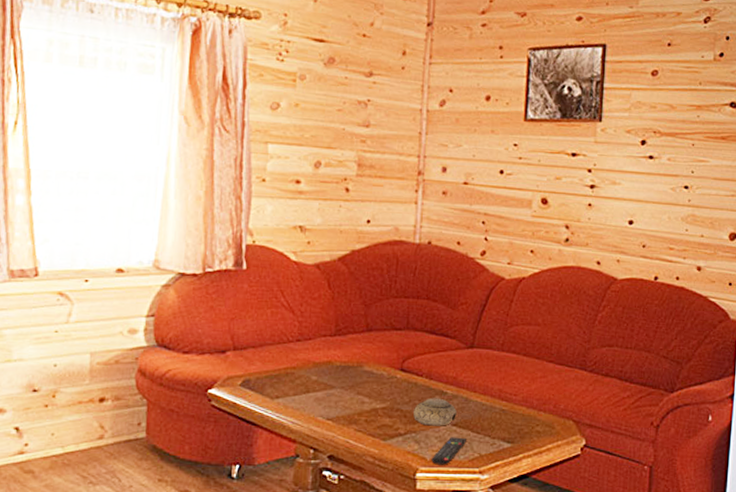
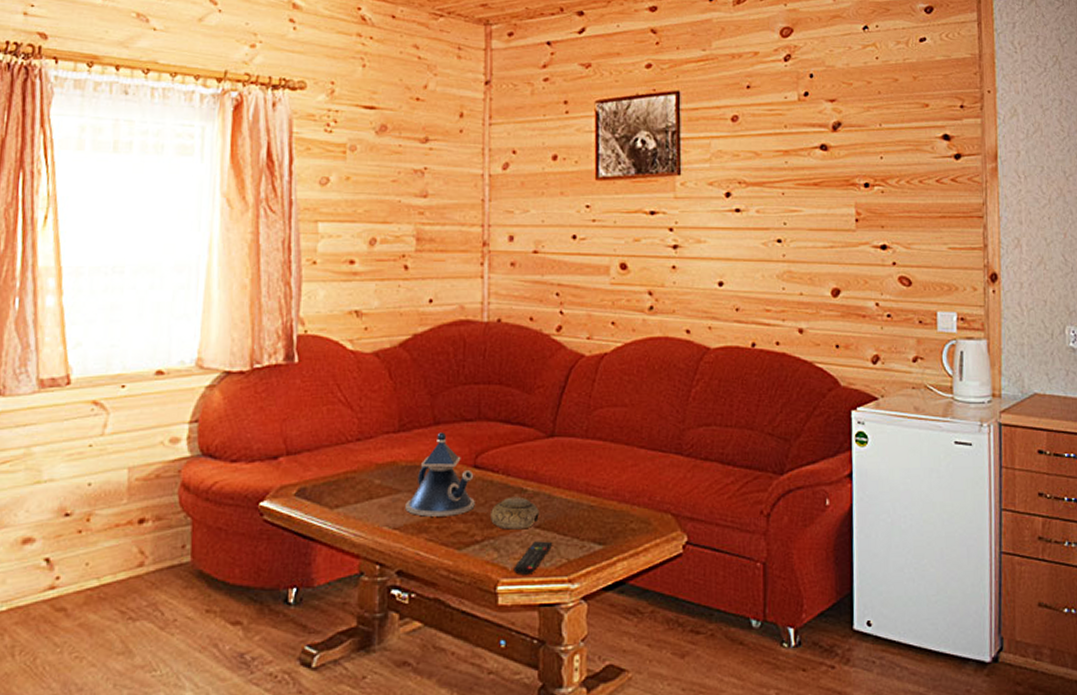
teapot: none [338,338,400,411] -> present [405,432,475,517]

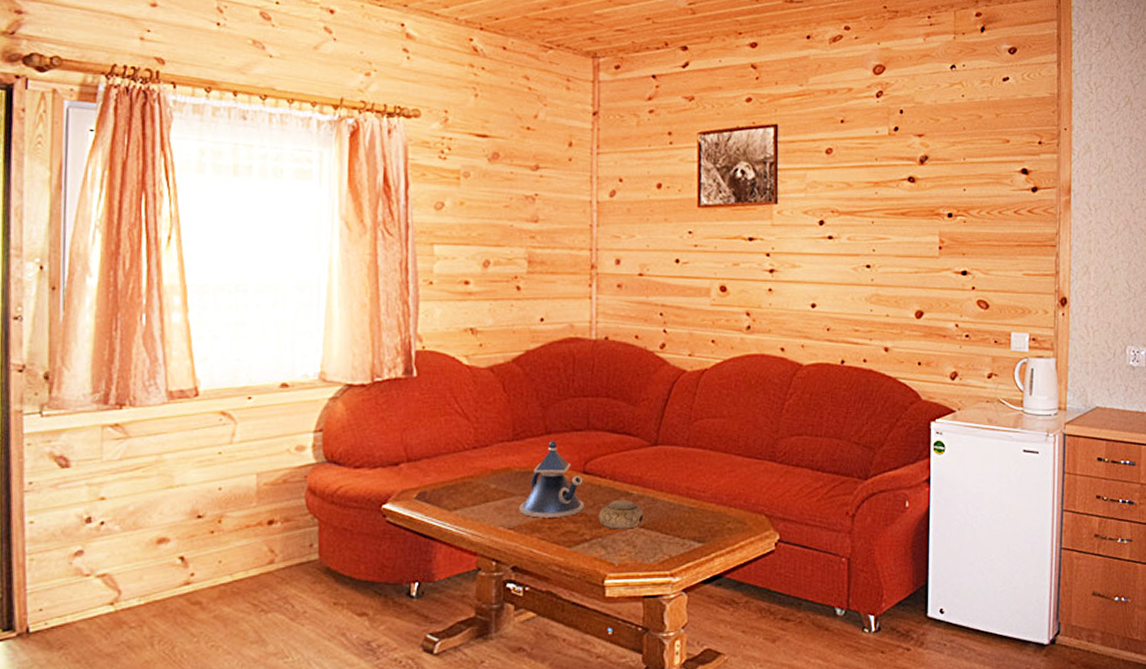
remote control: present [514,541,553,575] -> none [620,539,657,570]

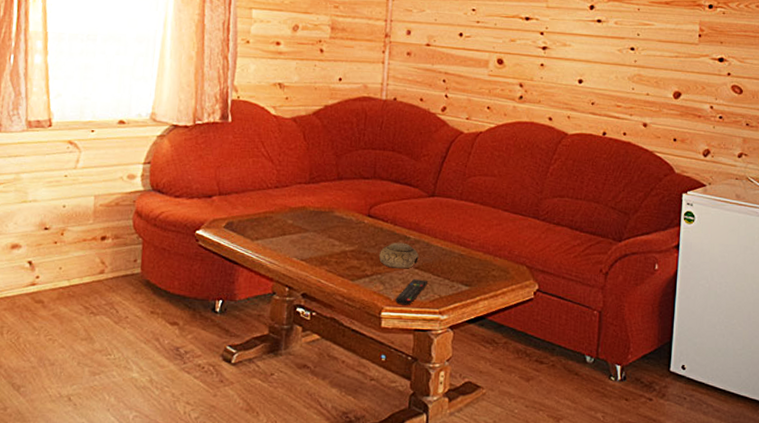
teapot: present [519,441,584,518] -> none [311,186,368,254]
remote control: none [620,539,657,570] -> present [395,279,429,305]

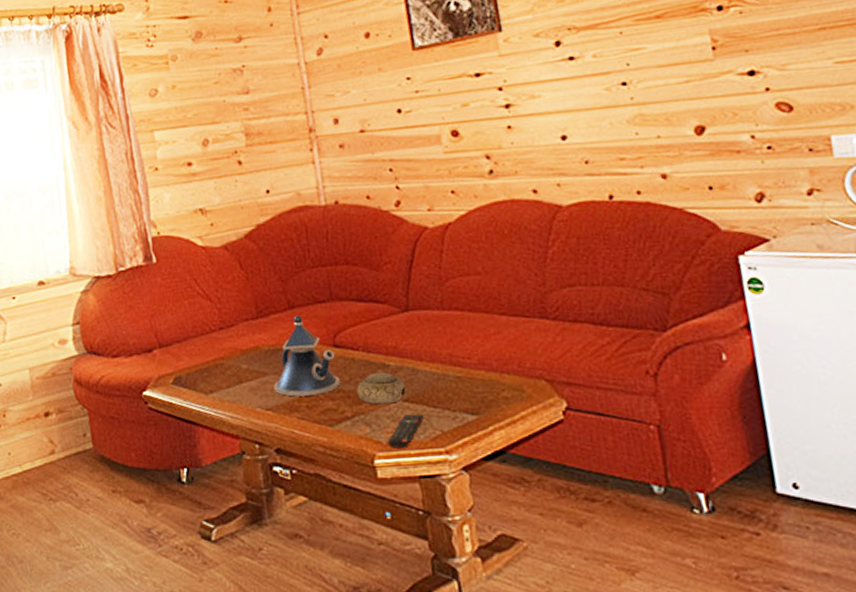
teapot: none [311,186,368,254] -> present [273,315,341,397]

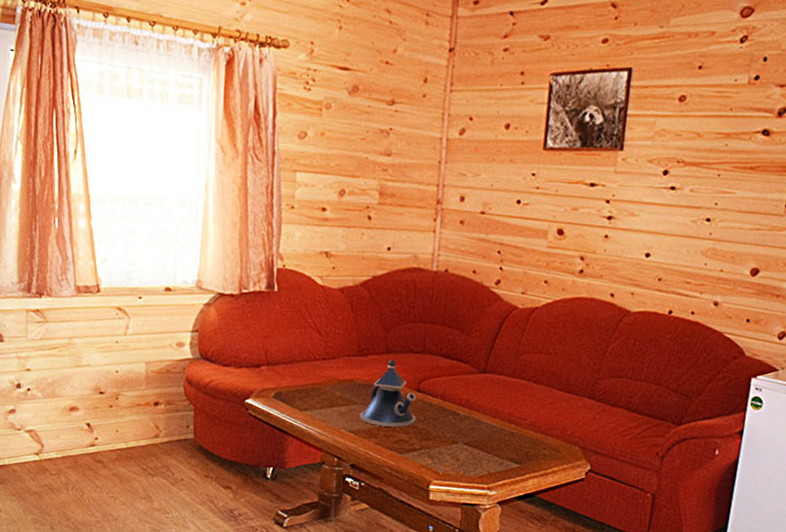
bowl: present [357,372,406,405] -> none [428,417,468,444]
remote control: present [388,414,425,449] -> none [443,454,478,480]

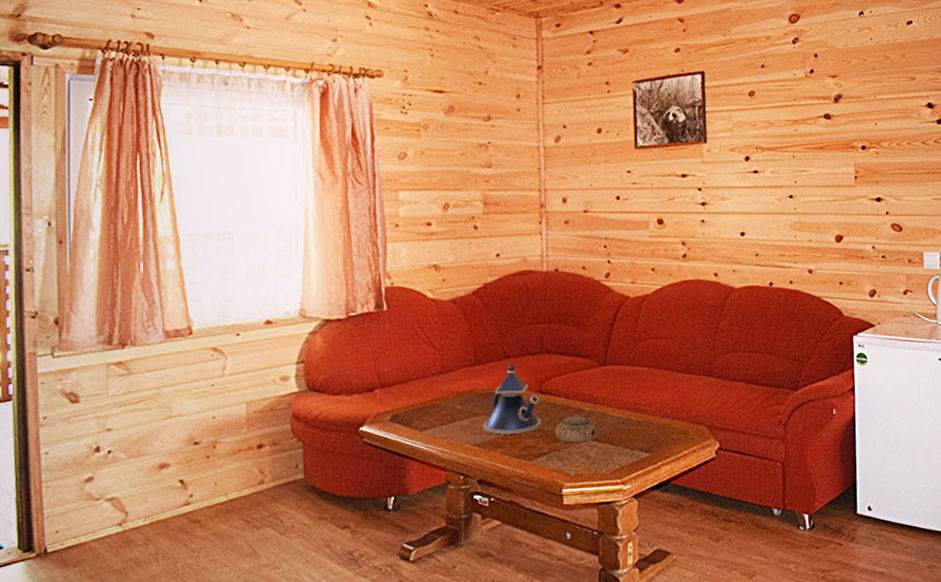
bowl: none [428,417,468,444] -> present [555,415,595,443]

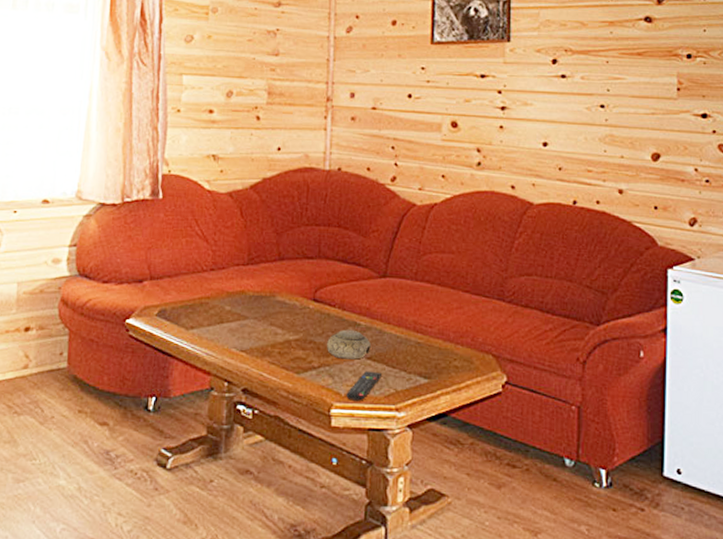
teapot: present [483,365,541,435] -> none [251,267,313,343]
remote control: none [575,451,608,480] -> present [346,371,383,401]

